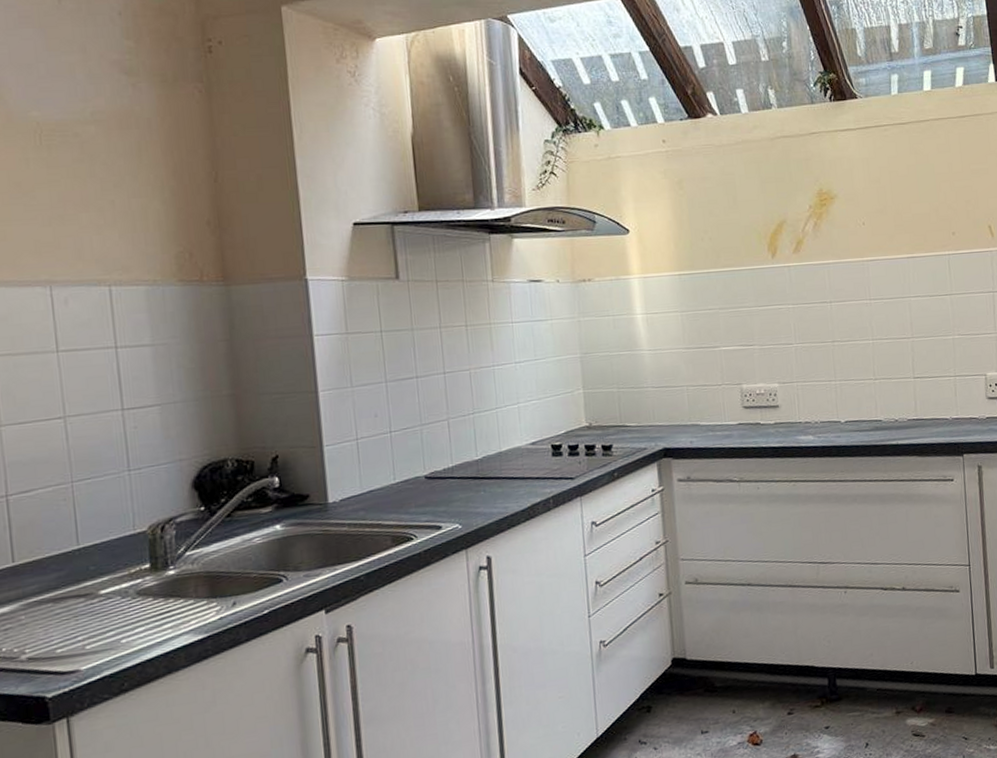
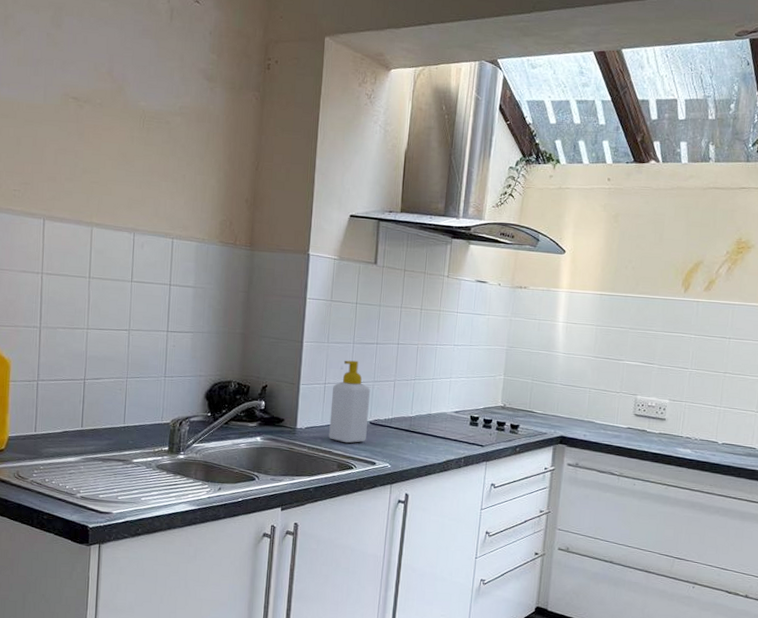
soap bottle: none [368,403,424,510] -> present [329,360,371,444]

